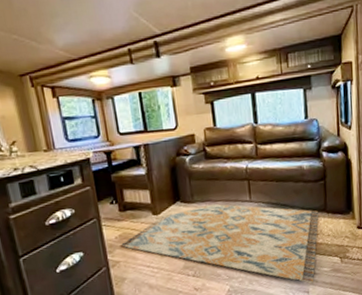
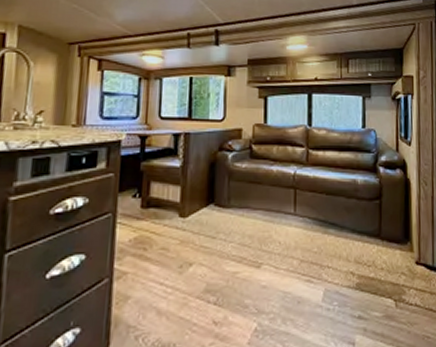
rug: present [120,203,319,285] -> none [132,212,372,334]

